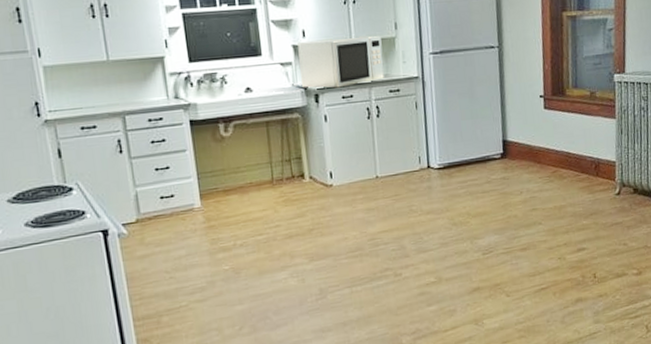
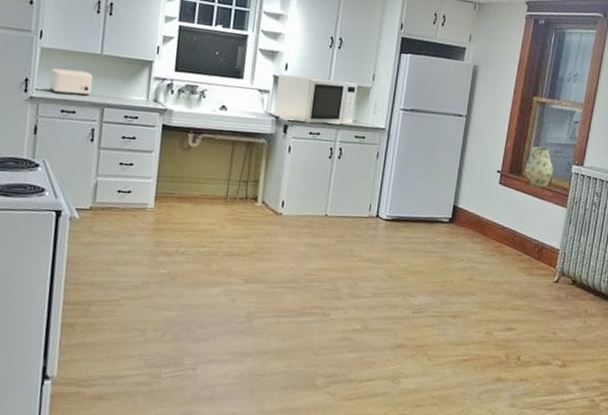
toaster: none [60,81,107,112] -> present [49,68,93,96]
vase: none [567,61,597,105] -> present [525,146,554,188]

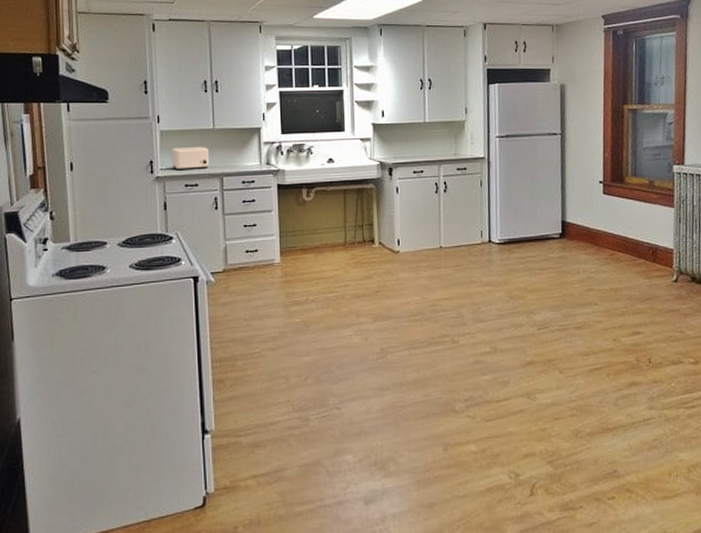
microwave: present [273,74,358,124] -> none [377,118,453,164]
vase: present [525,146,554,188] -> none [626,151,656,192]

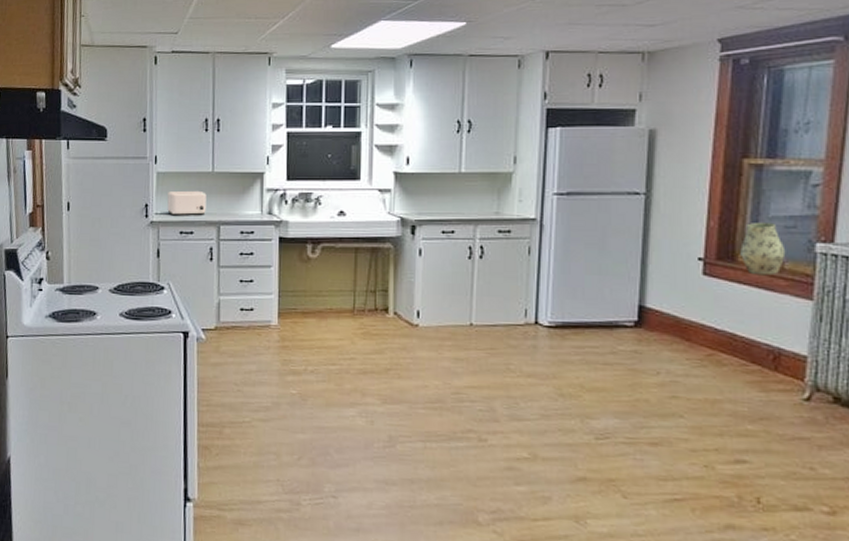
vase: none [626,151,656,192] -> present [740,221,786,276]

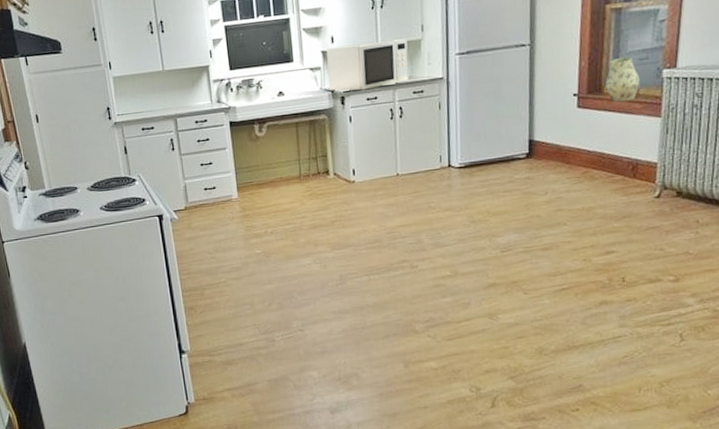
toaster: present [167,190,207,216] -> none [126,89,162,115]
microwave: none [398,168,495,222] -> present [326,38,409,91]

